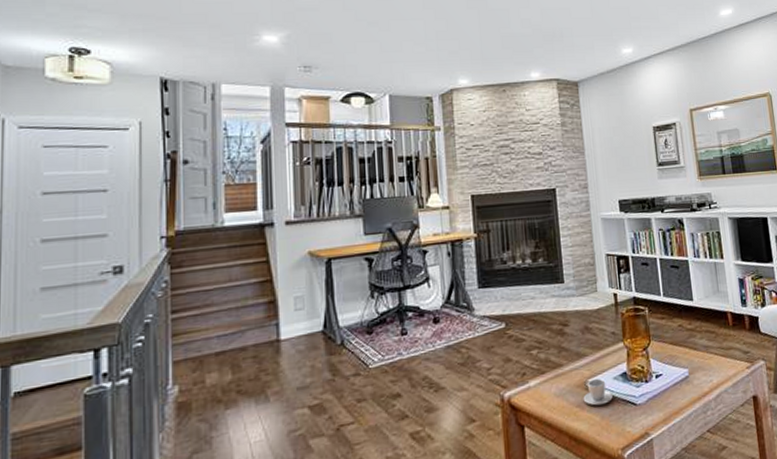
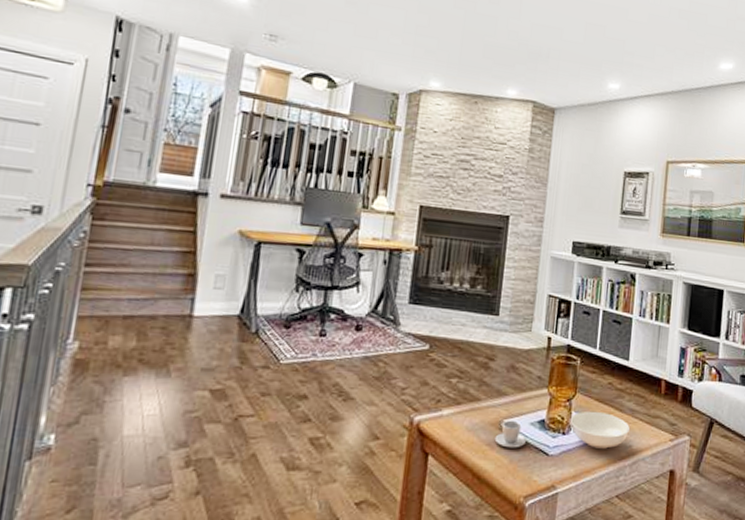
bowl: none [649,354,707,390] -> present [570,411,630,449]

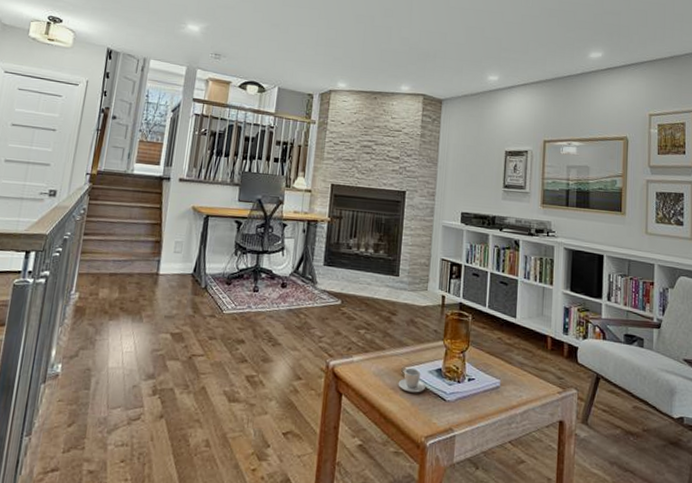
bowl: present [570,411,630,449] -> none [464,362,519,398]

